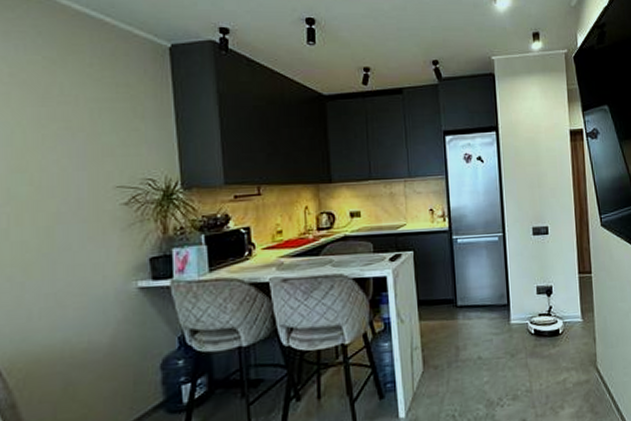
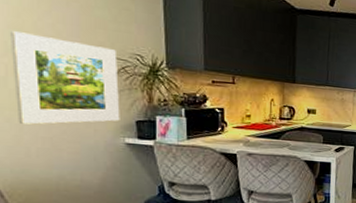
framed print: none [12,174,132,281] -> present [9,31,120,125]

